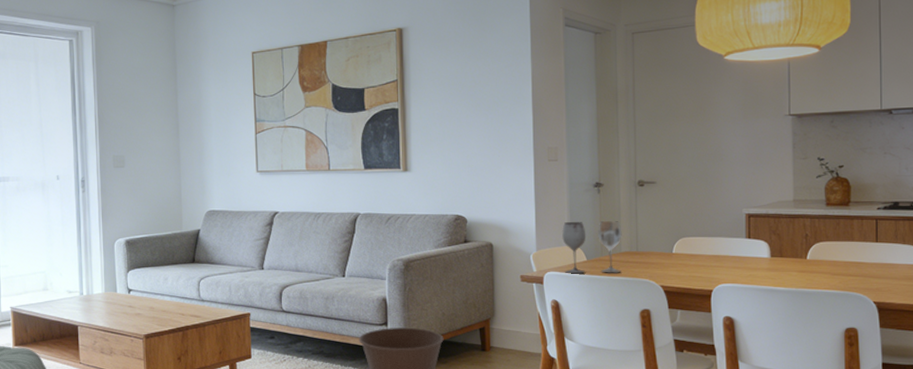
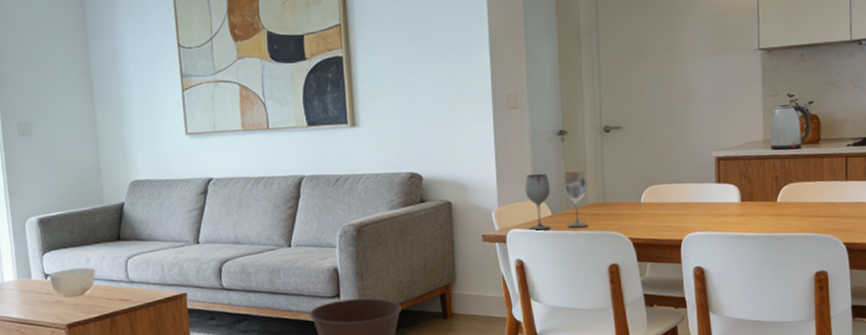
bowl: none [131,285,172,311] -> present [49,268,96,298]
kettle: none [800,167,840,211] -> present [769,104,810,150]

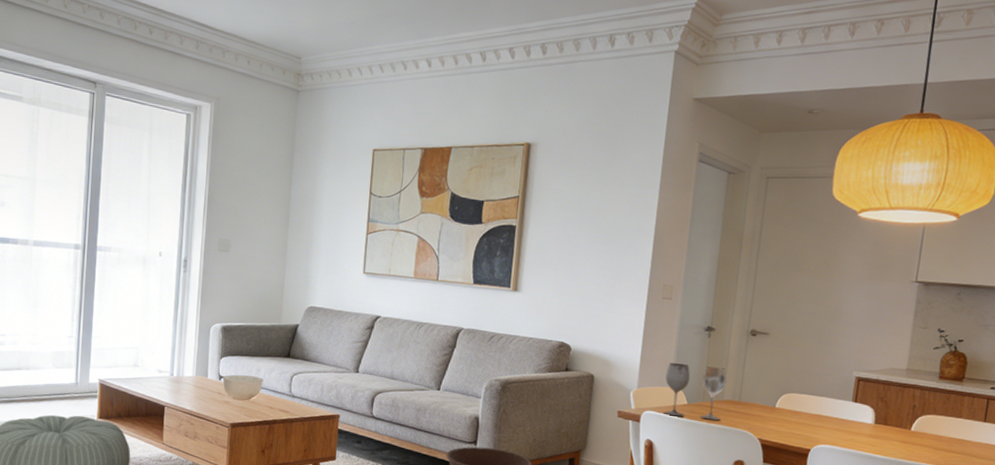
kettle: present [769,104,810,150] -> none [912,338,958,383]

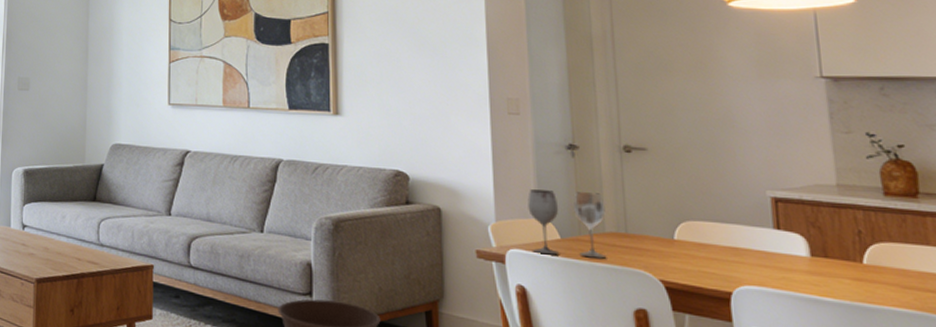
bowl: present [222,374,264,401] -> none [26,223,69,252]

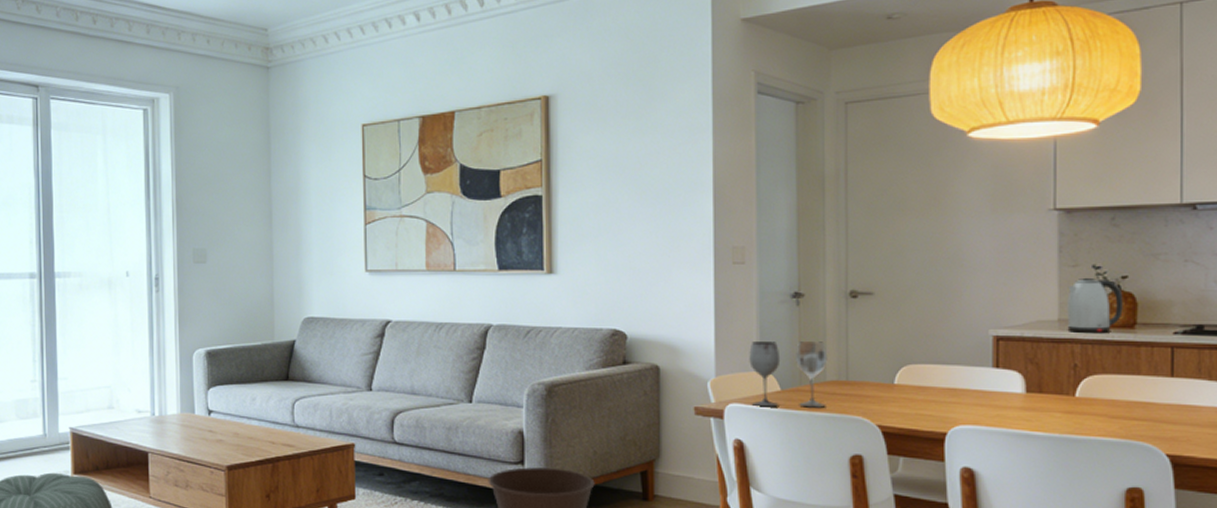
kettle: none [842,144,903,201] -> present [1067,277,1123,334]

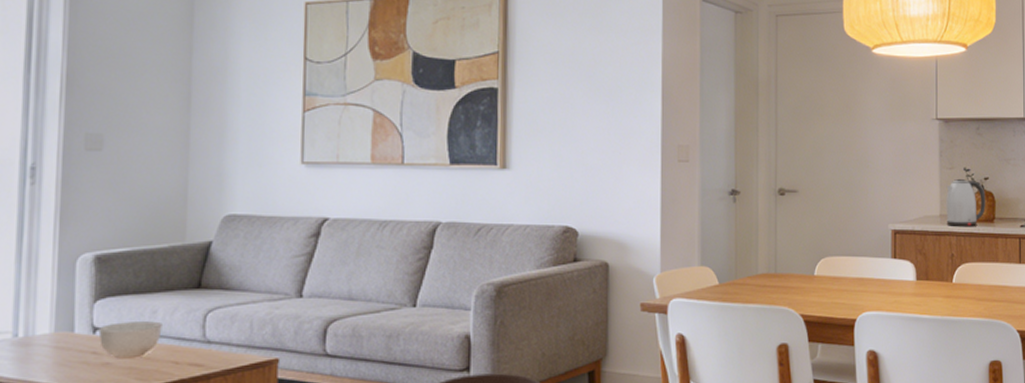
bowl: none [212,407,260,437] -> present [98,321,162,359]
wineglass: present [749,341,828,408] -> none [691,236,760,301]

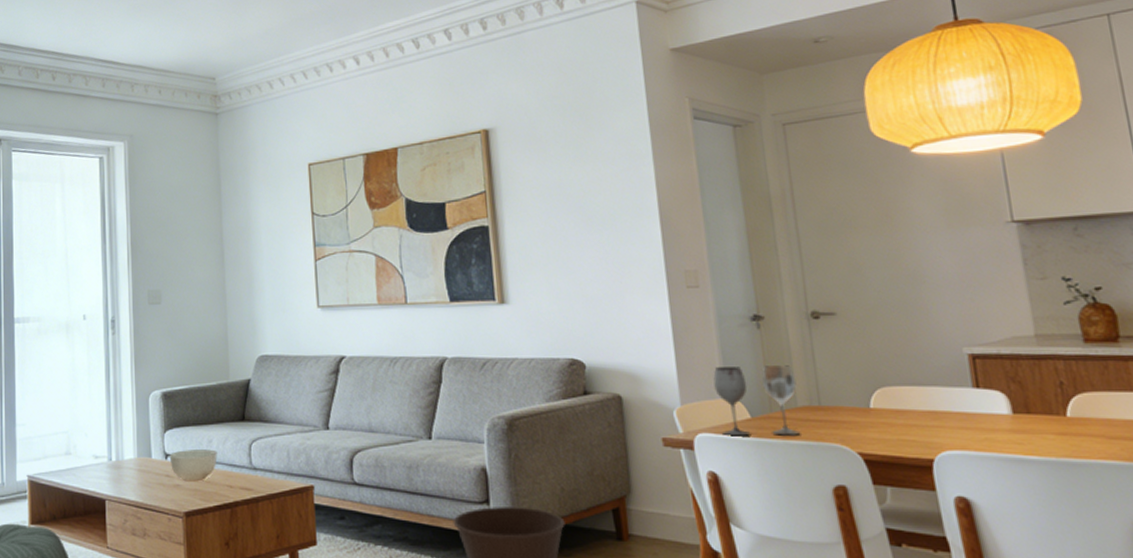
wineglass: none [691,236,760,301] -> present [713,365,801,436]
kettle: present [946,178,986,227] -> none [1039,290,1103,349]

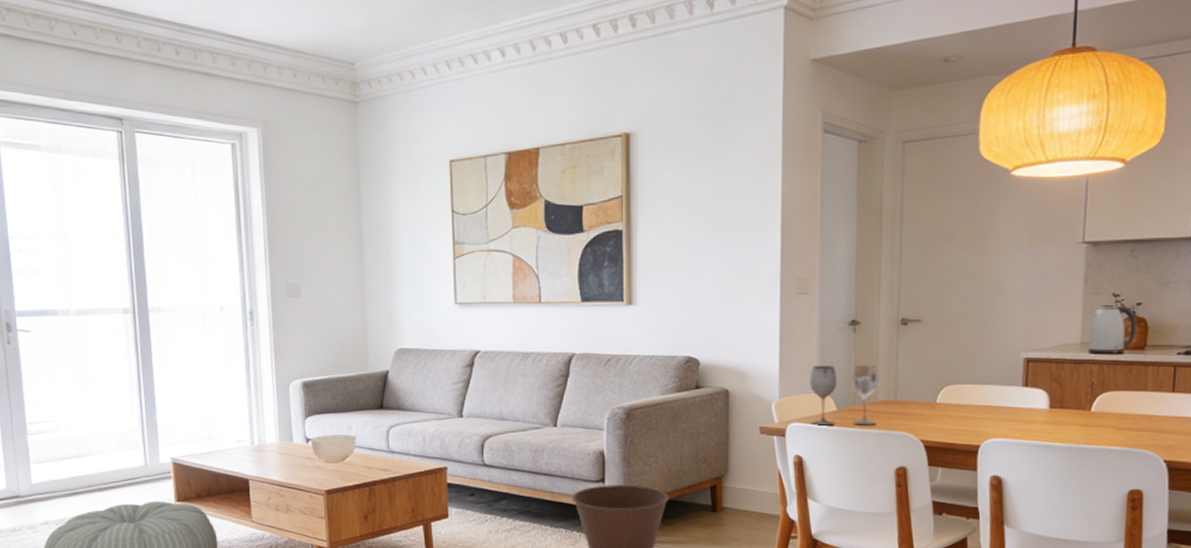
kettle: none [1039,290,1103,349] -> present [1088,304,1137,355]

